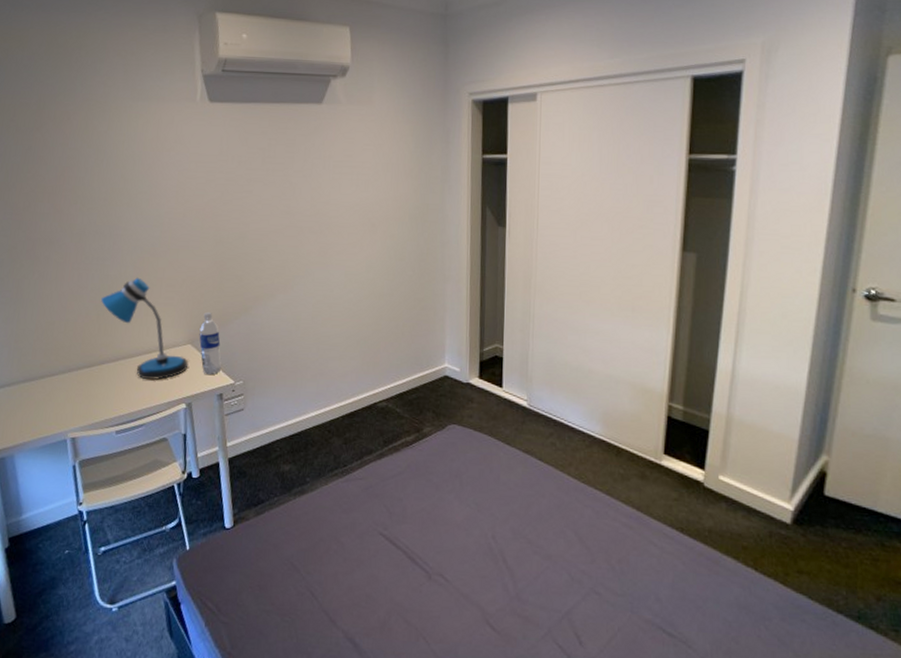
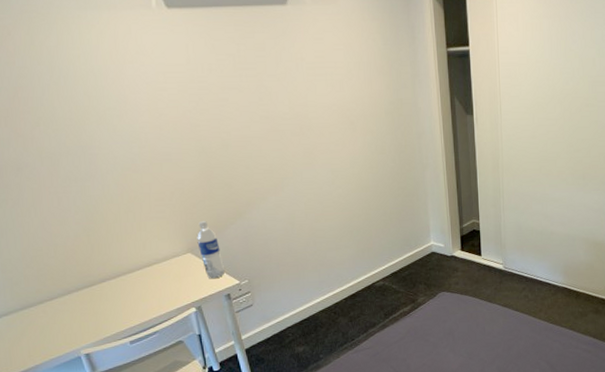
desk lamp: present [101,277,189,380] -> none [88,195,192,291]

